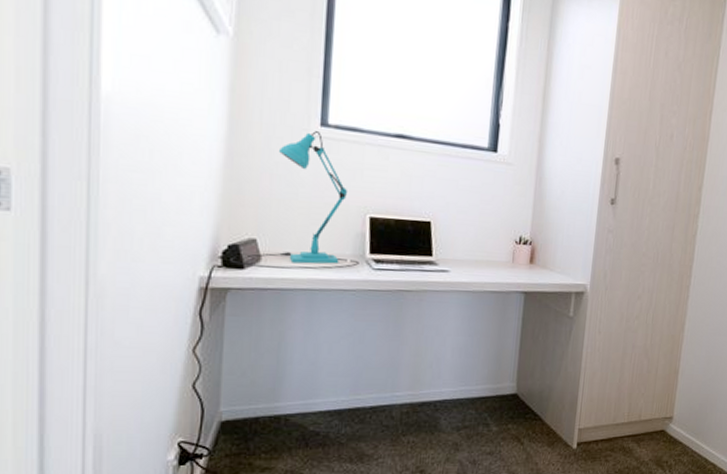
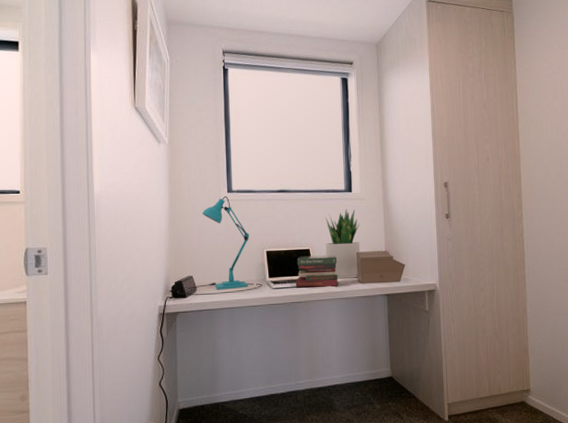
books: none [405,229,466,275] -> present [295,255,339,288]
planter: none [452,174,503,267] -> present [325,209,360,279]
sewing box: none [488,233,553,279] -> present [355,250,405,284]

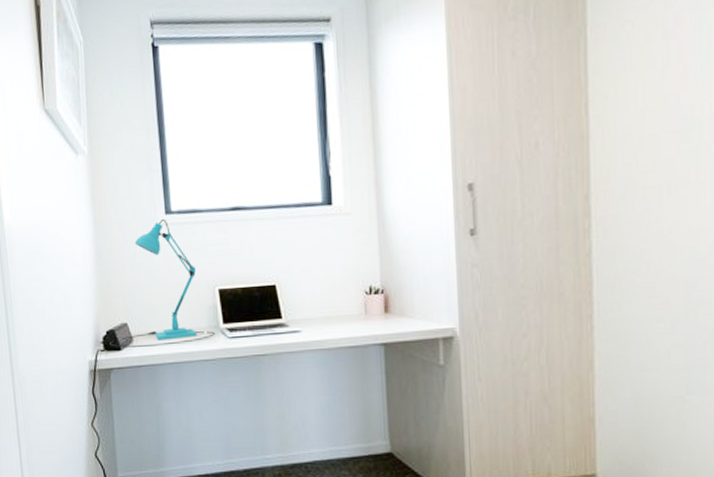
books: present [295,255,339,288] -> none [258,291,316,336]
planter: present [325,209,360,279] -> none [296,228,346,324]
sewing box: present [355,250,405,284] -> none [338,284,410,330]

